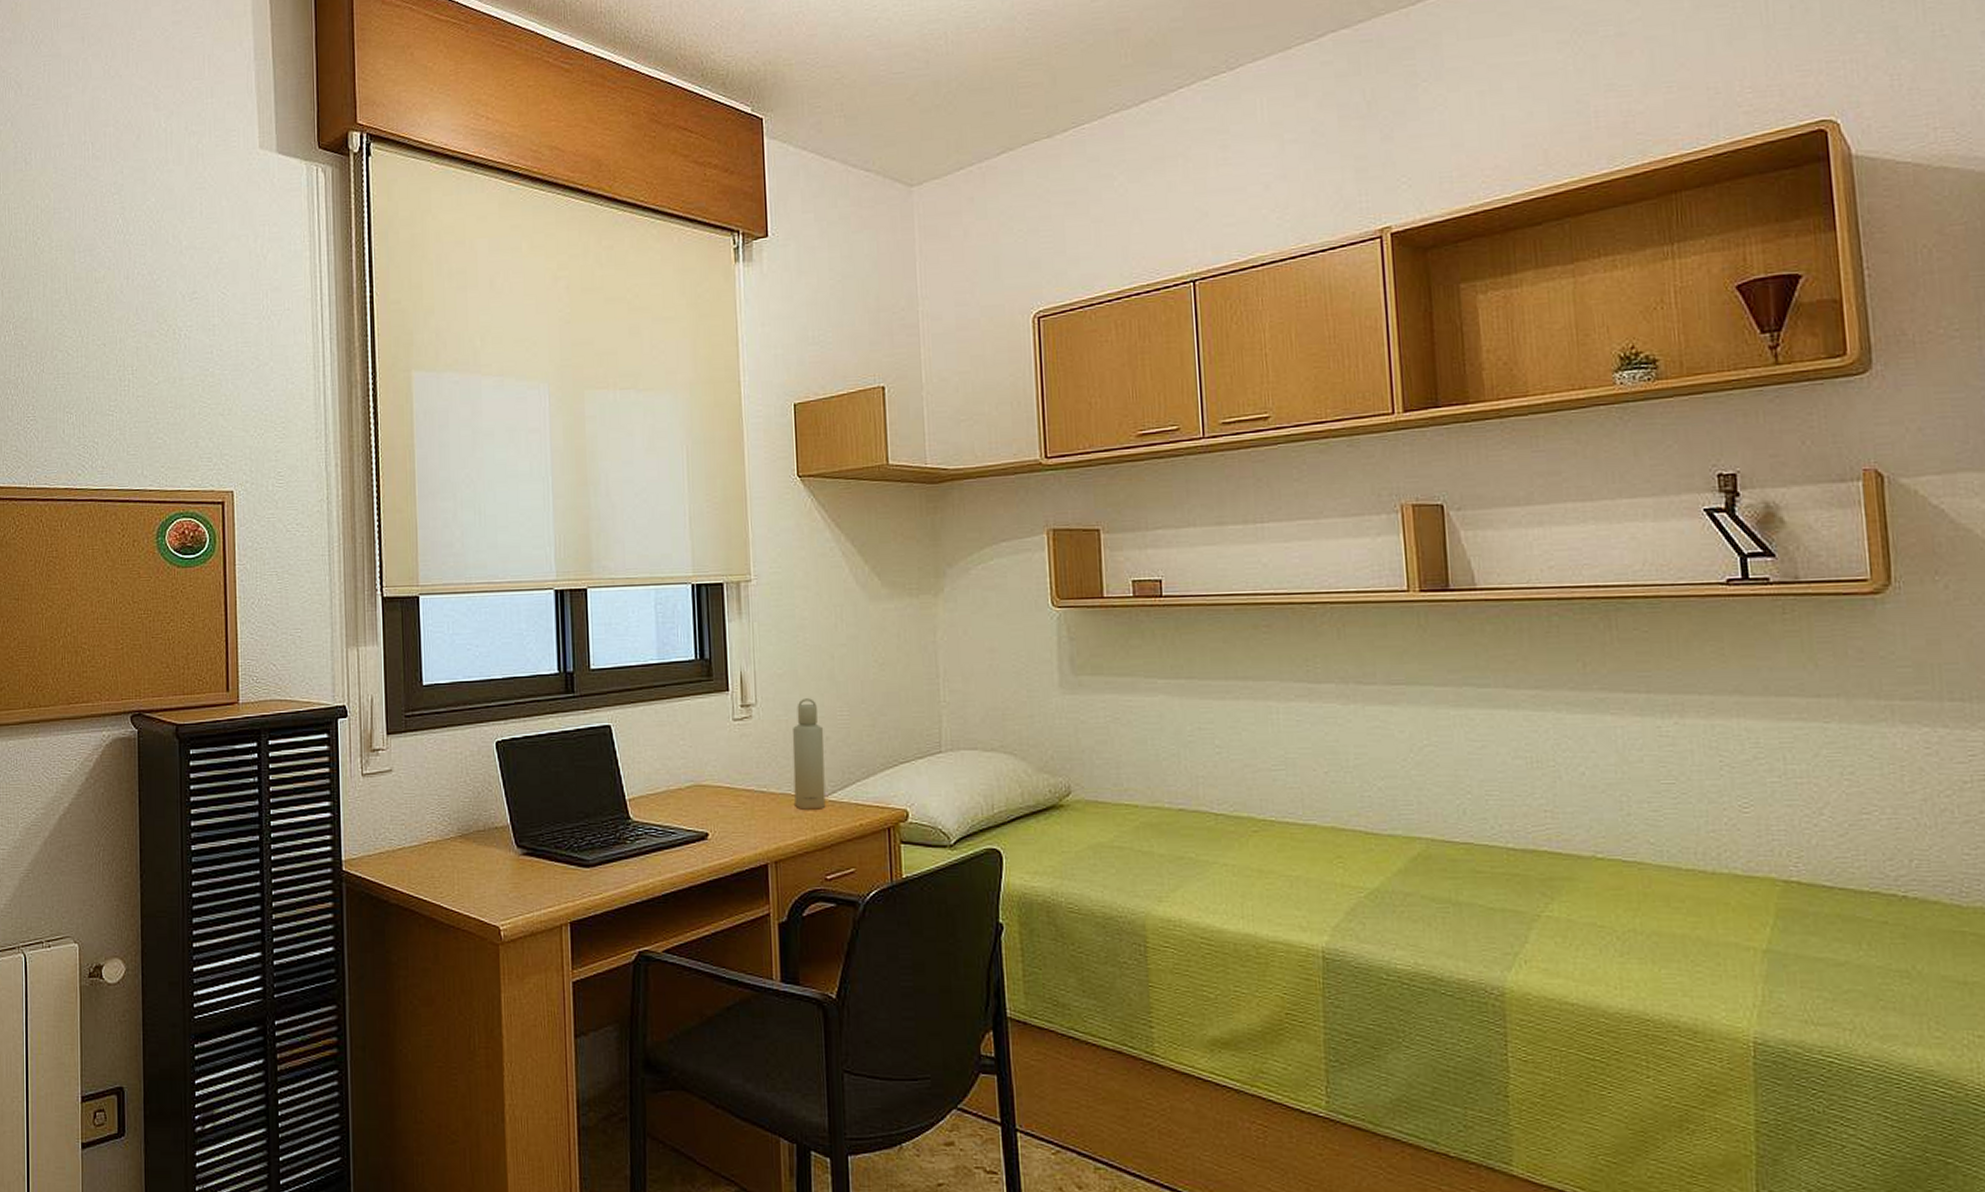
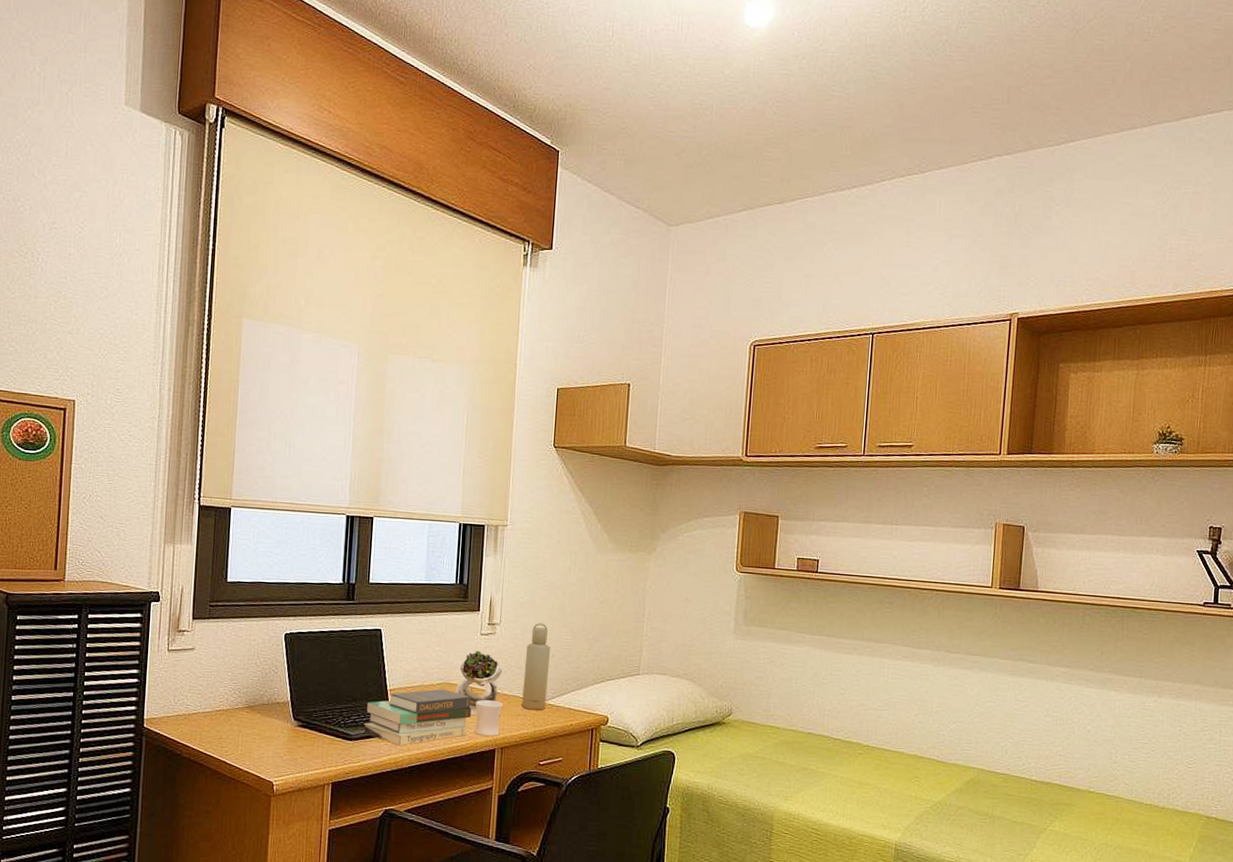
books: none [601,793,733,870] -> present [362,689,472,747]
succulent plant: none [709,740,766,825] -> present [455,650,502,717]
mug: none [737,803,772,849] -> present [474,700,504,737]

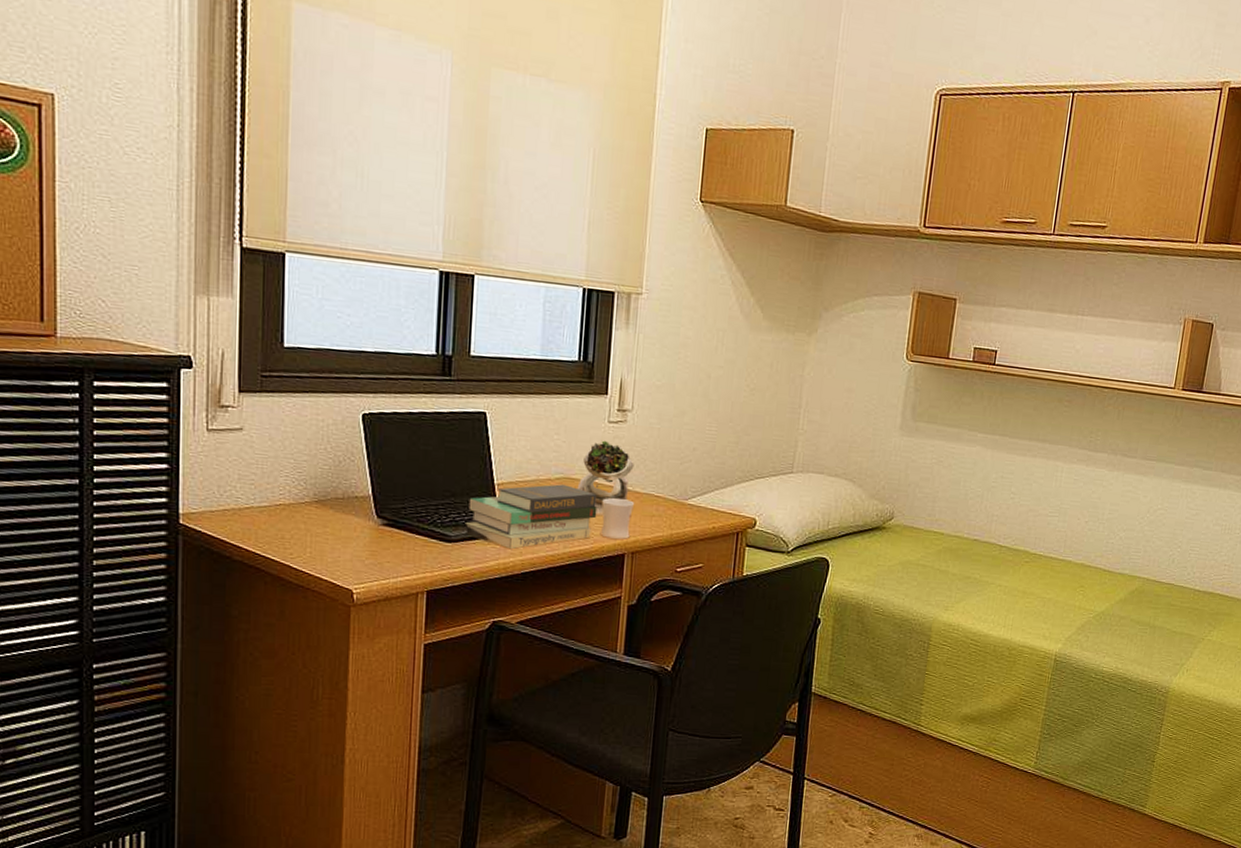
bottle: present [522,623,551,712] -> none [656,411,692,512]

